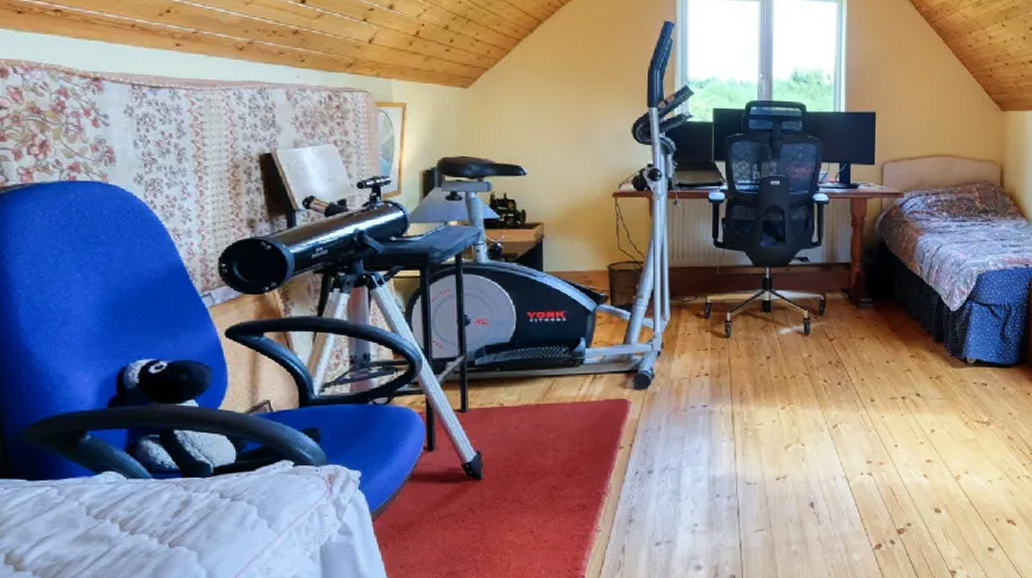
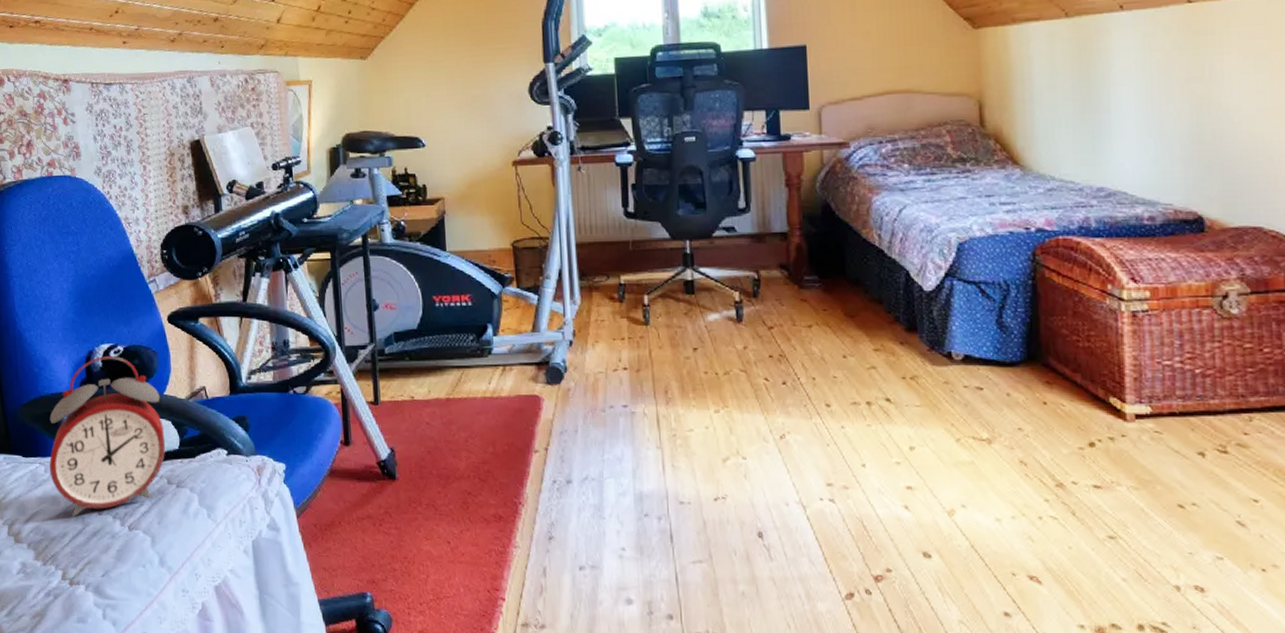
alarm clock: none [64,372,219,539] -> present [49,356,166,517]

